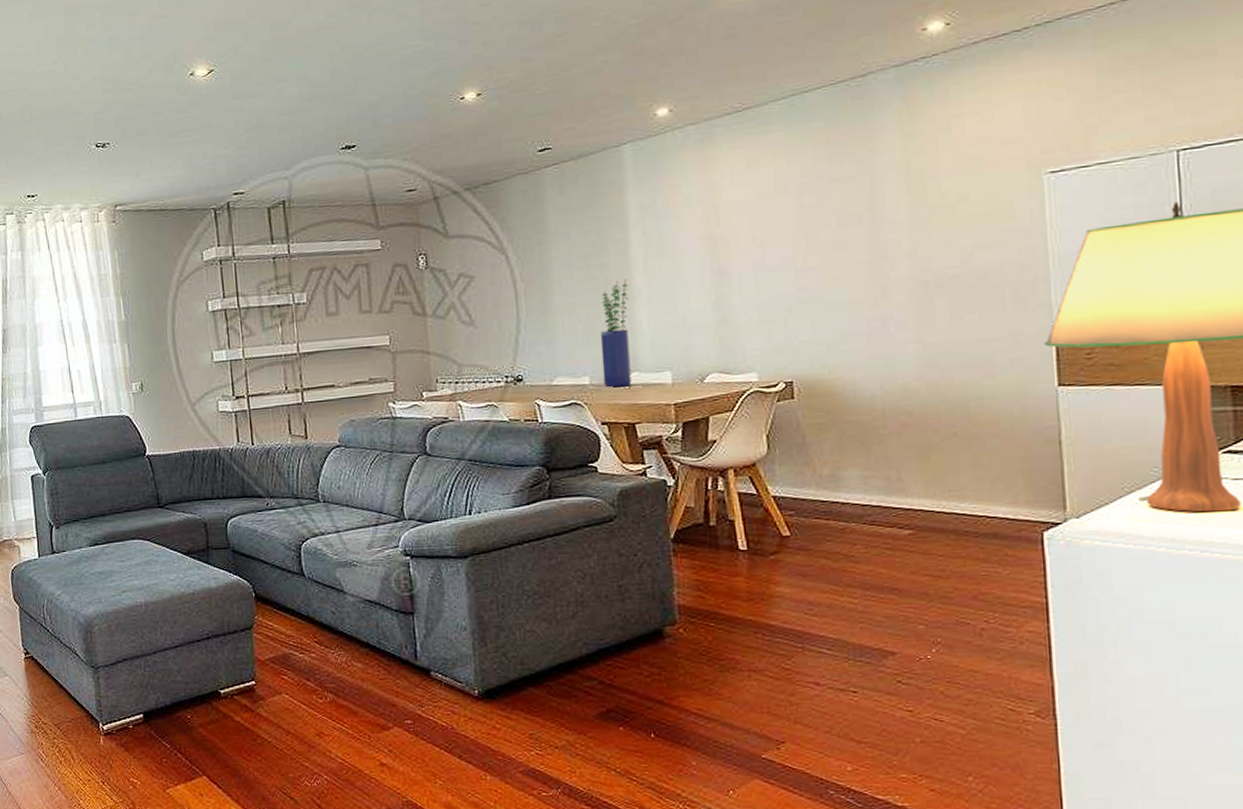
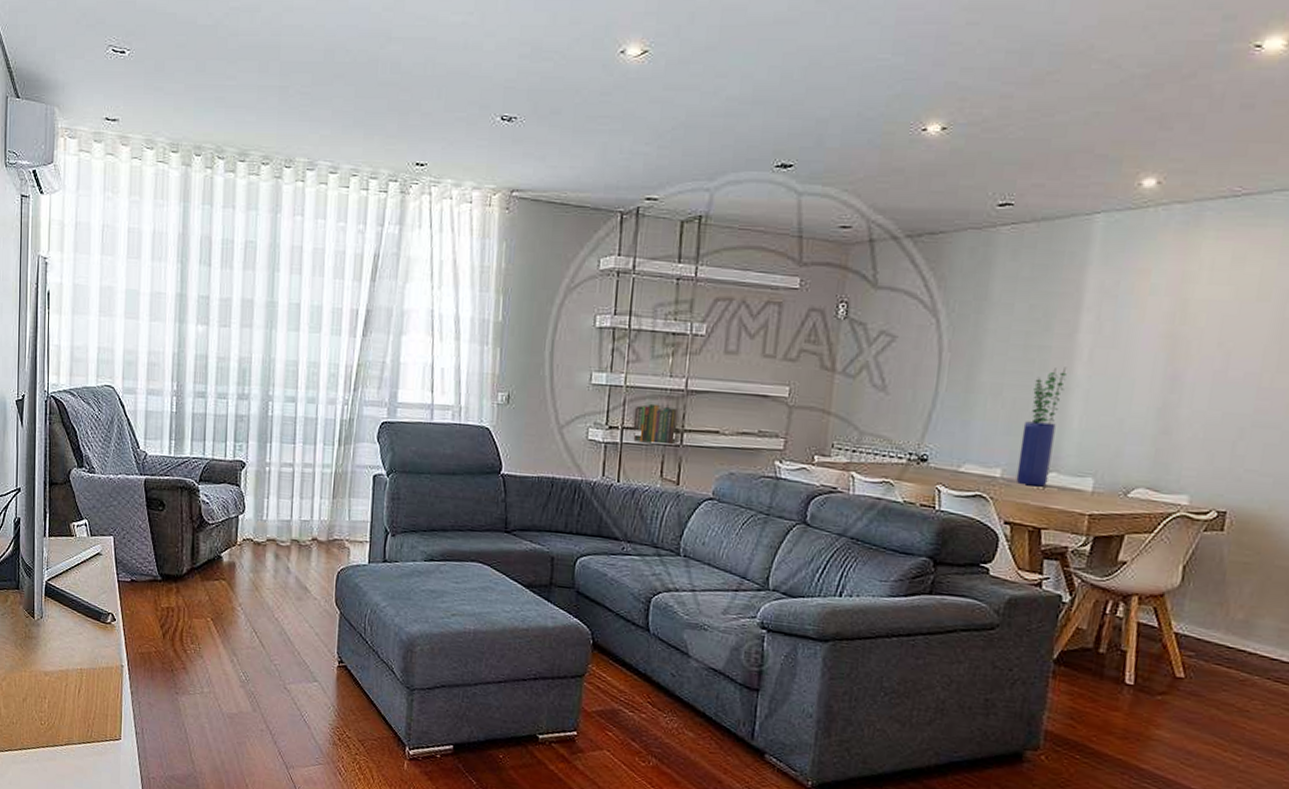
books: none [257,371,297,407] -> present [633,405,678,445]

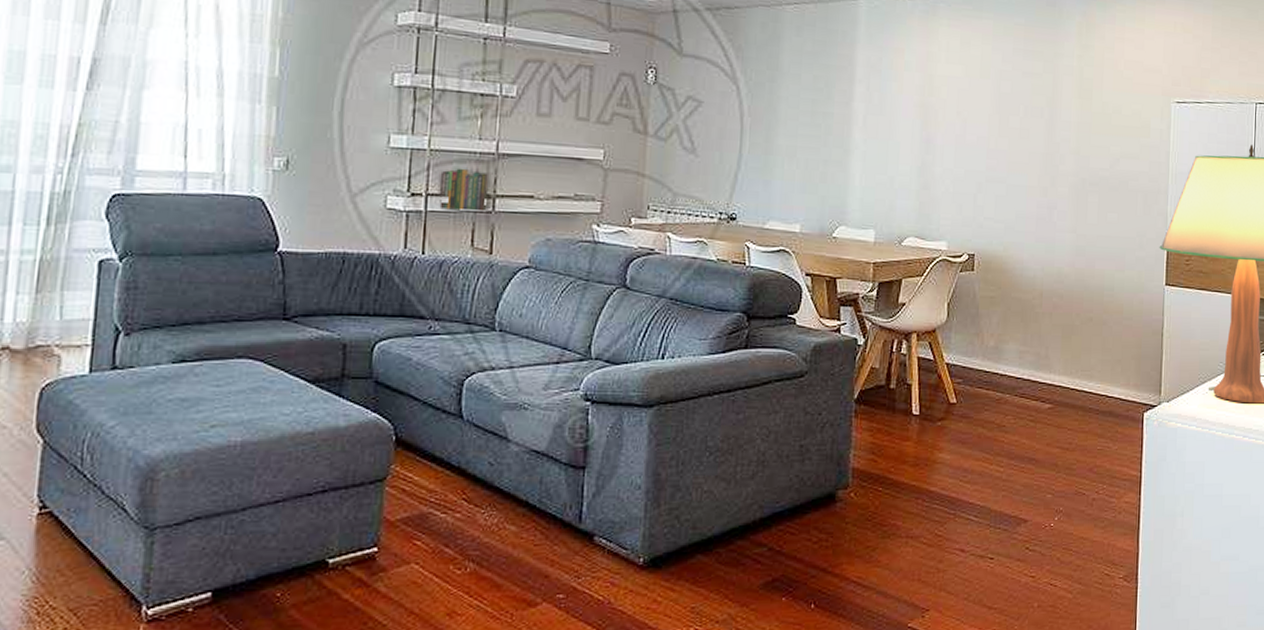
vase: present [1016,367,1067,487] -> none [812,131,847,240]

